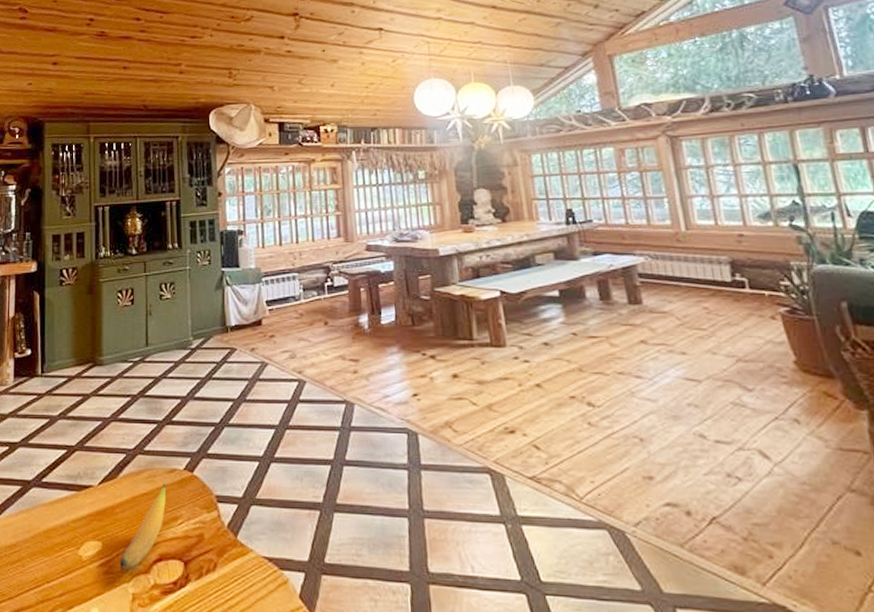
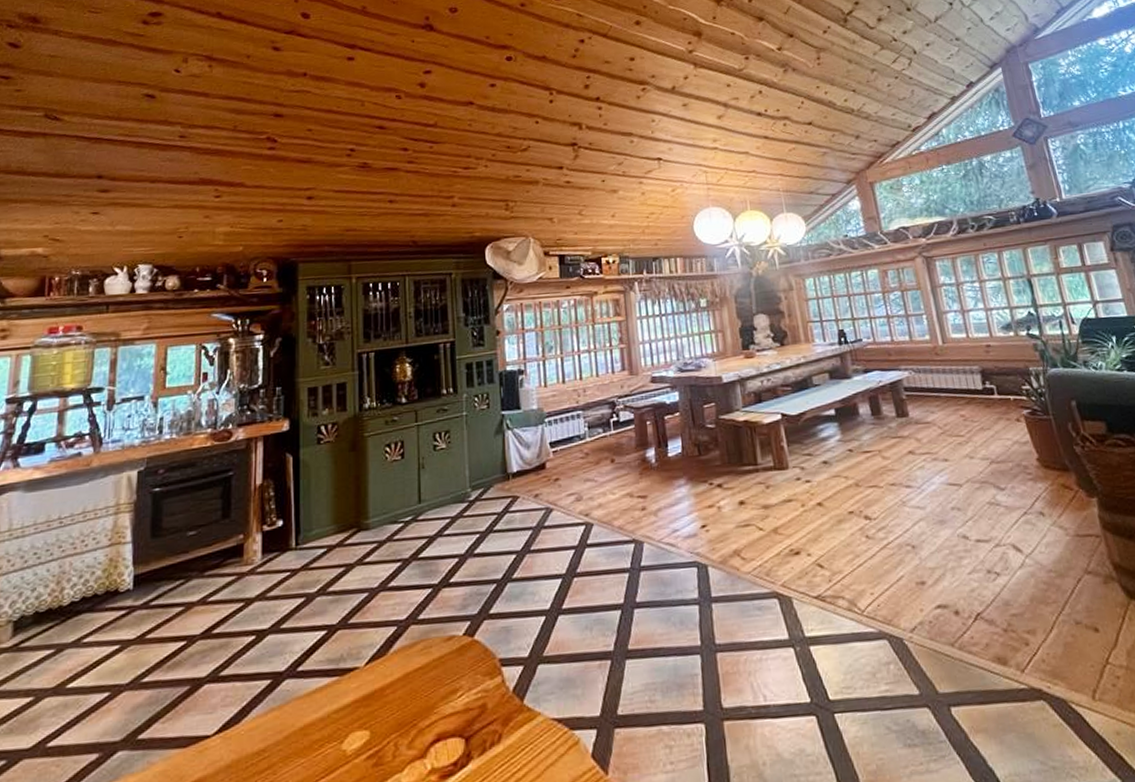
banana: present [119,483,167,570] -> none [390,653,444,758]

